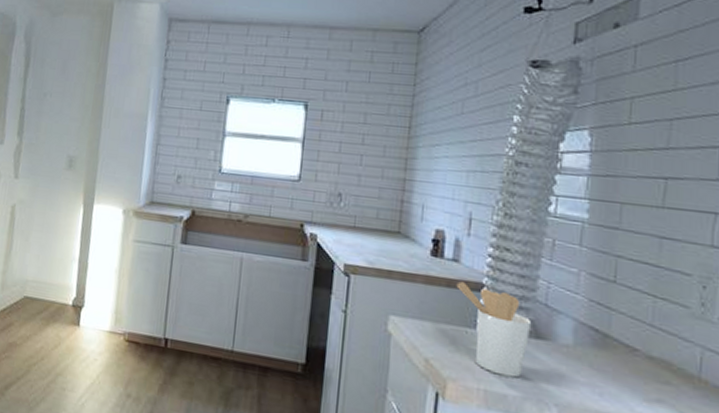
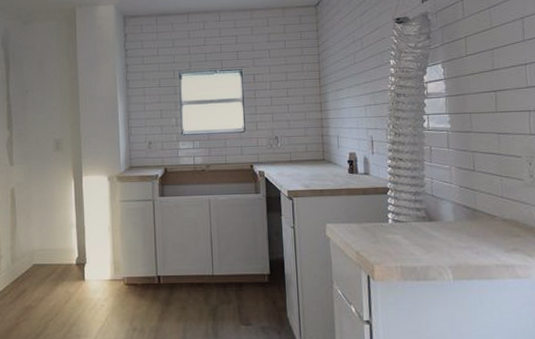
utensil holder: present [456,281,532,378] -> none [370,189,425,253]

